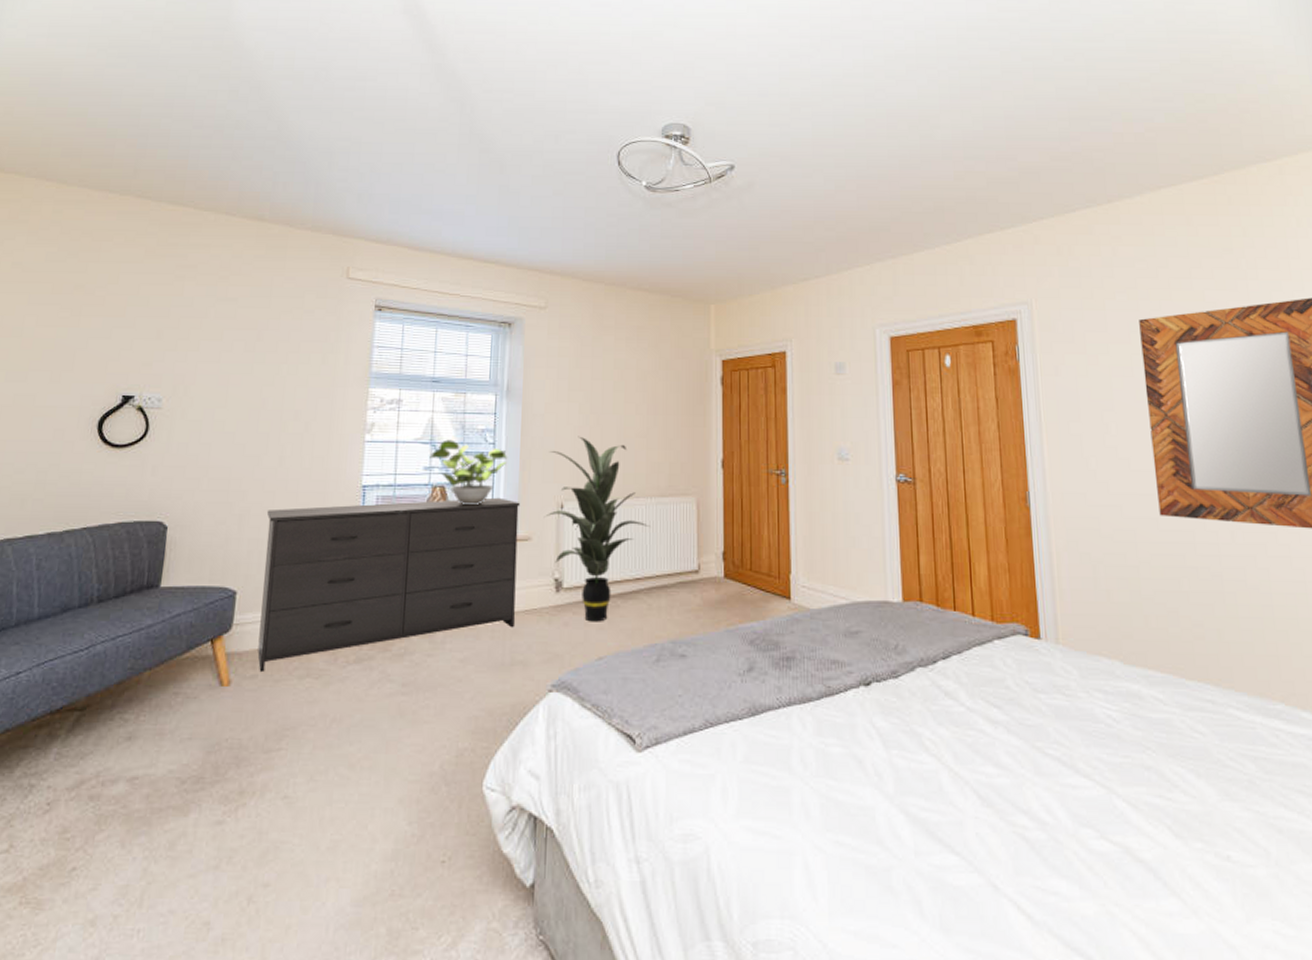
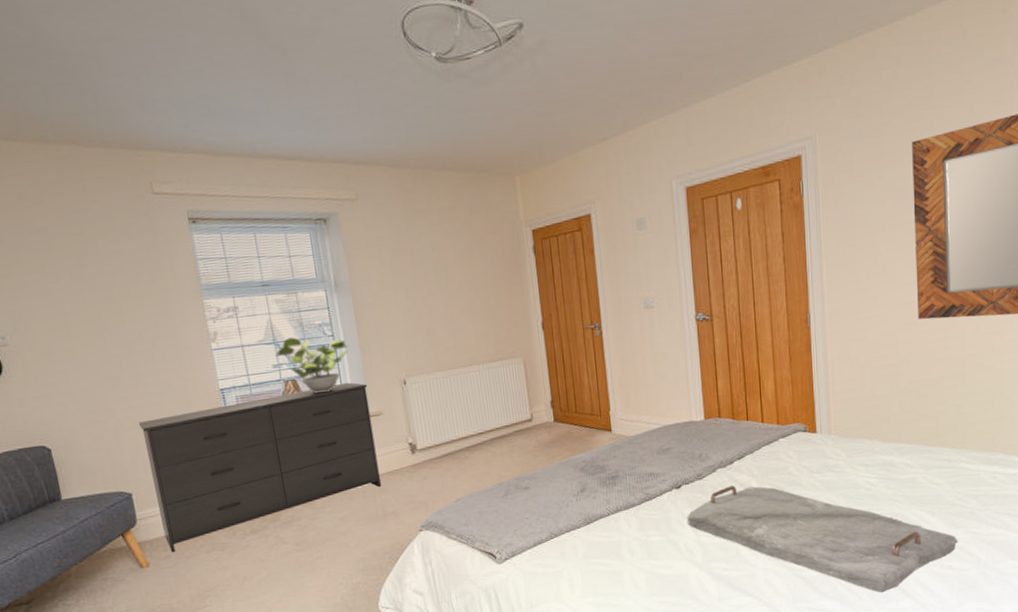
indoor plant: present [543,436,651,622] -> none [385,318,486,473]
serving tray: none [876,693,1236,882] -> present [686,485,958,593]

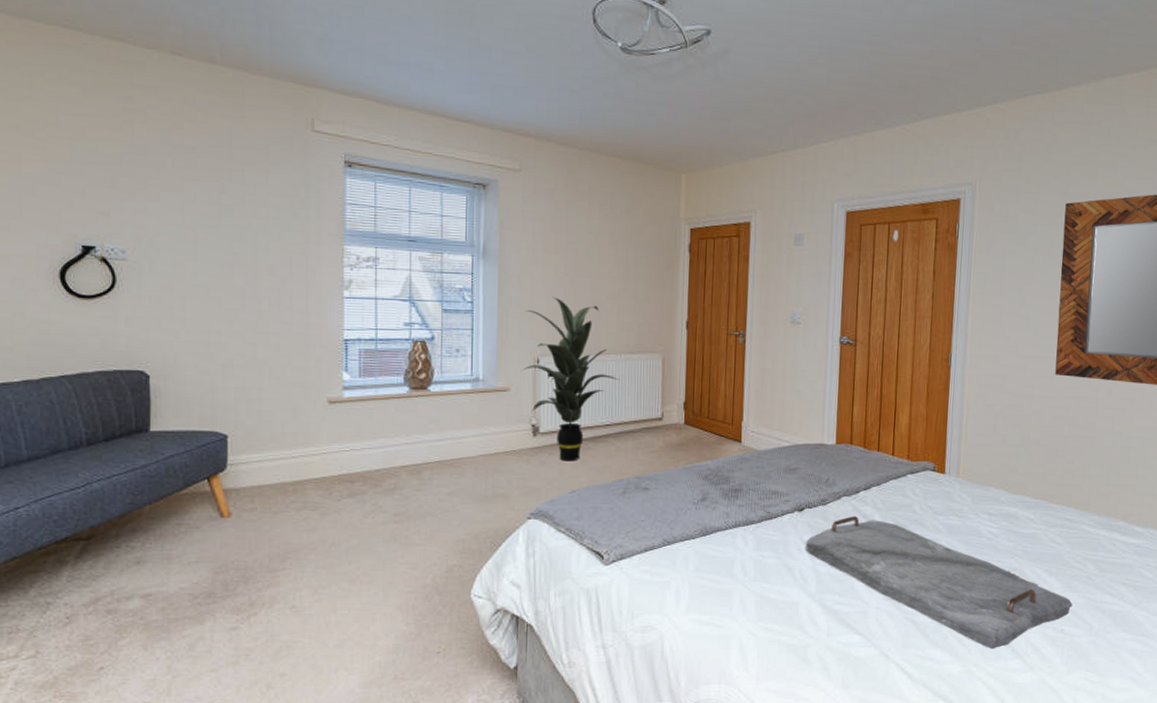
dresser: present [138,382,381,553] -> none [250,352,499,506]
potted plant: present [275,337,349,394] -> none [409,297,486,359]
indoor plant: none [385,318,486,473] -> present [521,297,620,461]

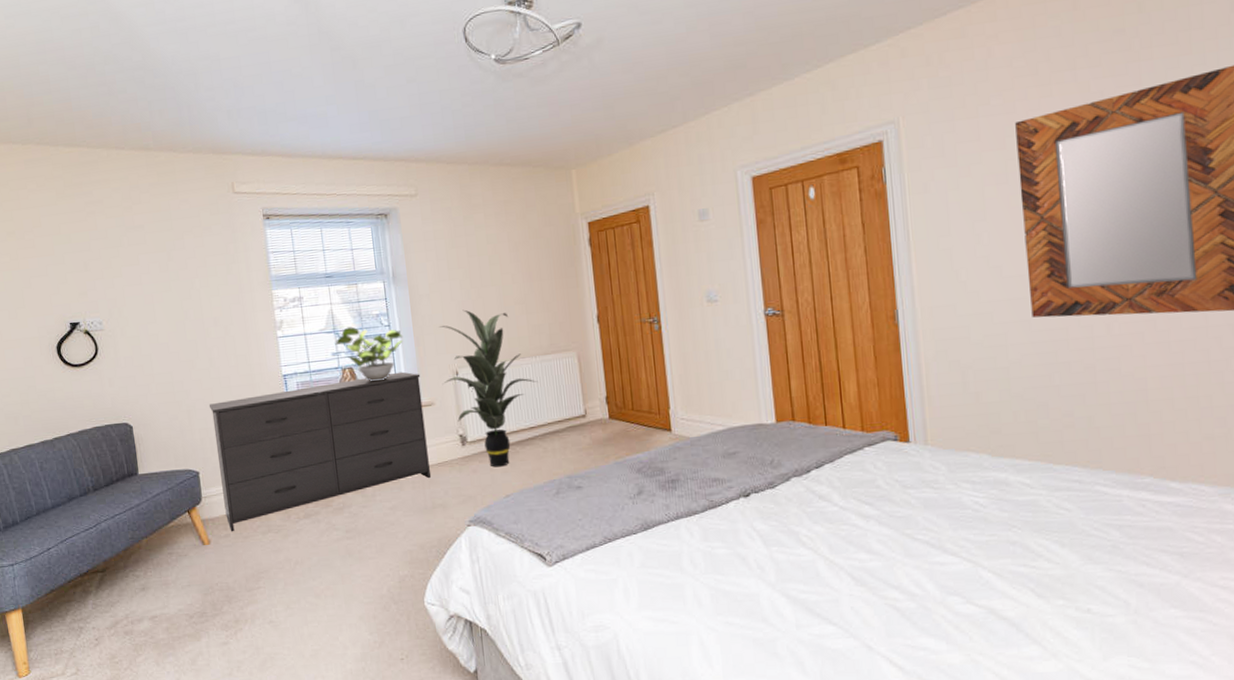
dresser: none [250,352,499,506] -> present [208,371,431,532]
potted plant: none [409,297,486,359] -> present [335,326,404,382]
serving tray: present [805,516,1073,649] -> none [756,497,1098,635]

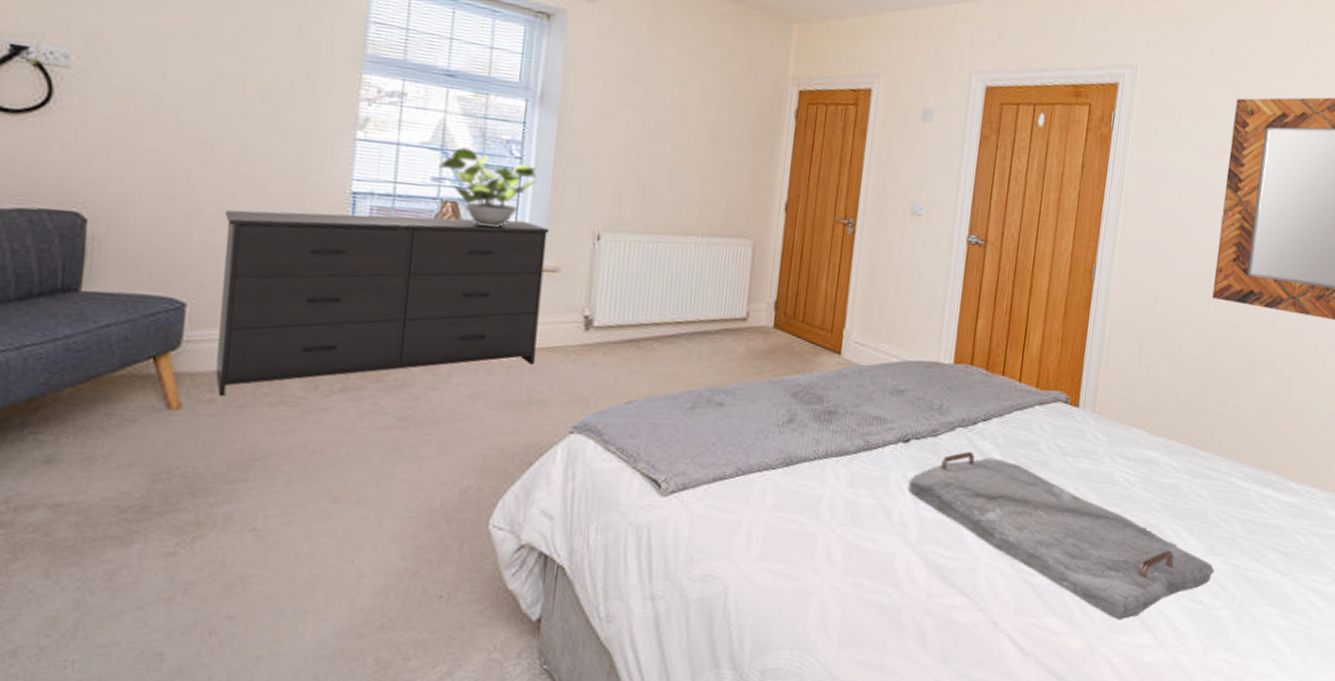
indoor plant: present [439,309,538,467] -> none [576,159,699,365]
serving tray: none [756,497,1098,635] -> present [907,452,1215,620]

